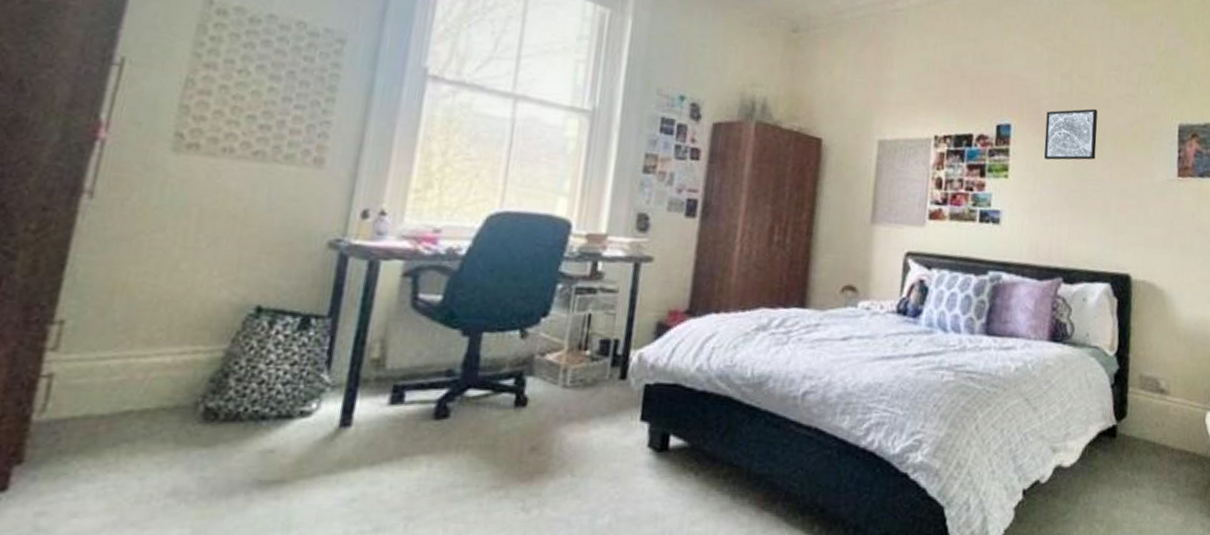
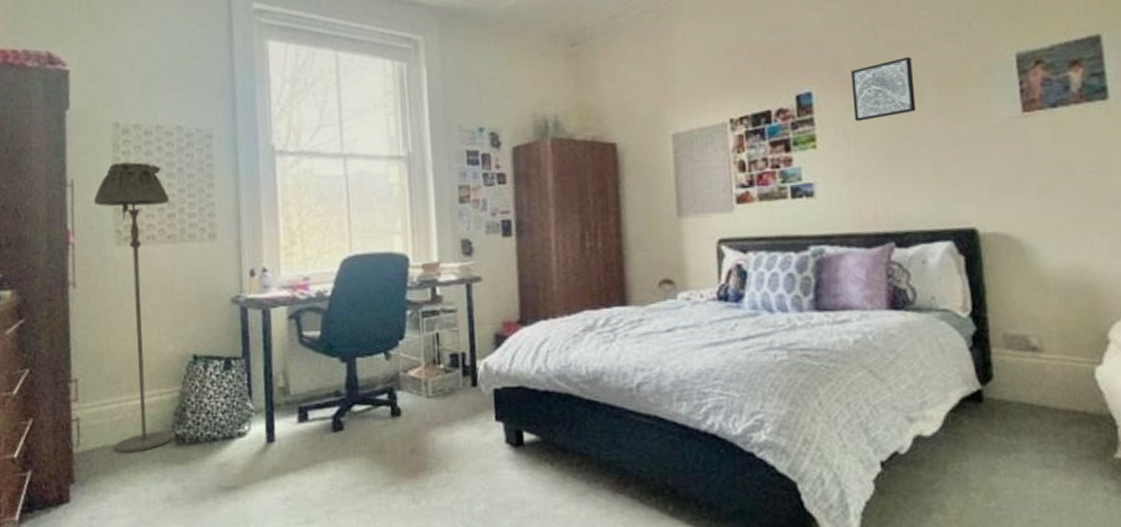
floor lamp: none [102,48,268,428] -> present [93,162,173,454]

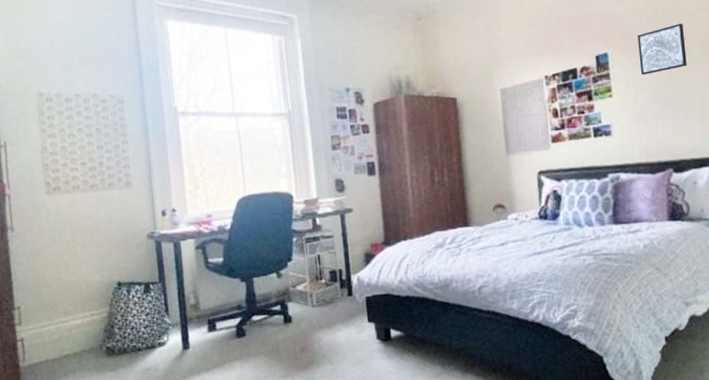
floor lamp: present [93,162,173,454] -> none [24,125,104,365]

